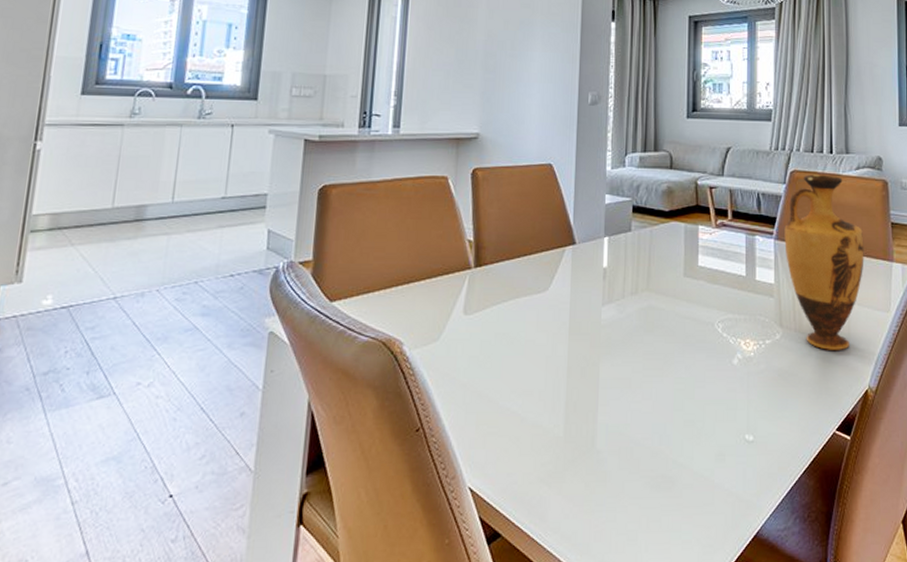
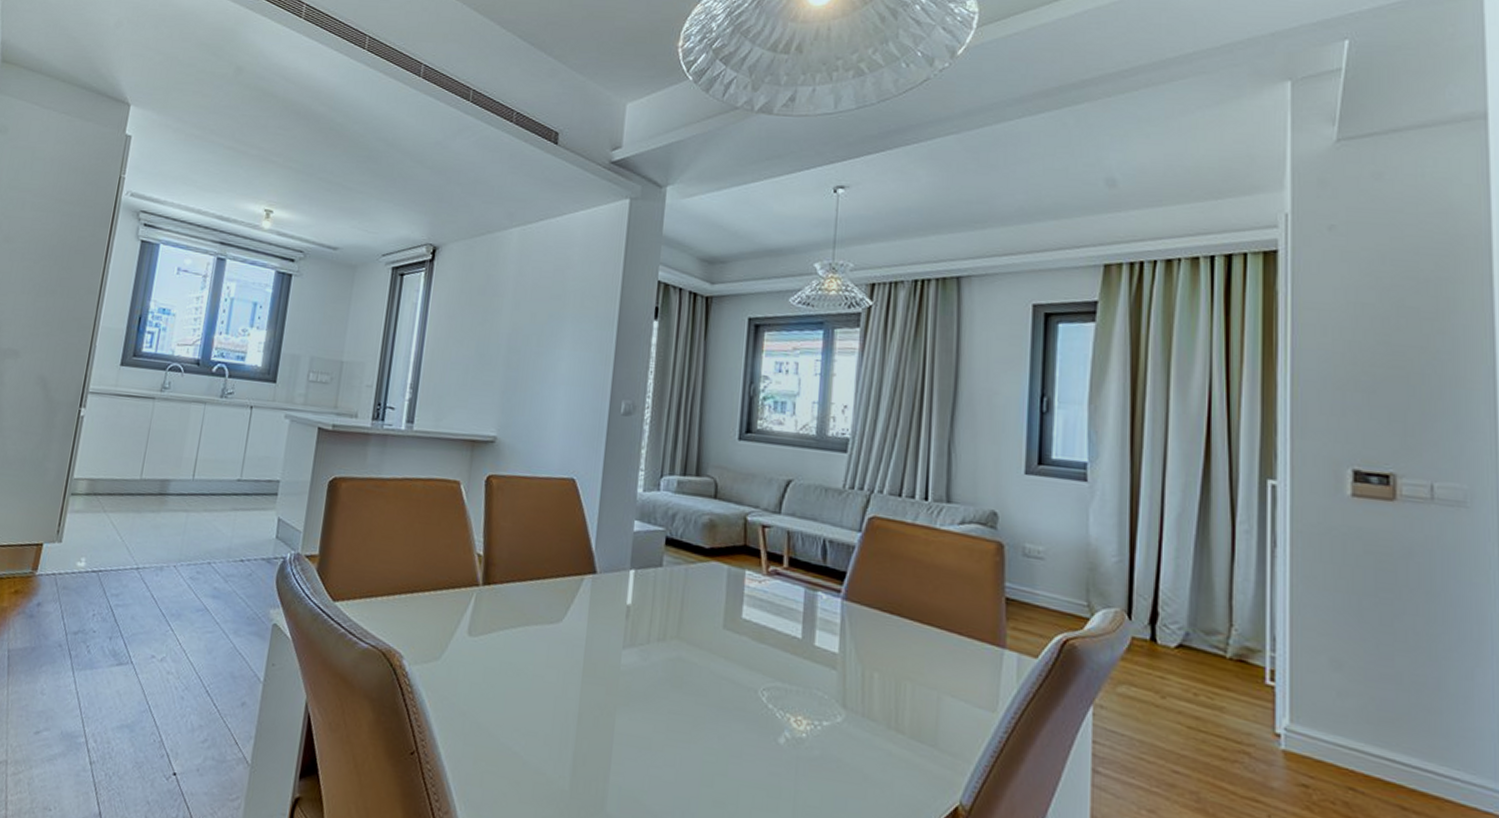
vase: present [784,174,864,351] -> none [855,524,965,751]

